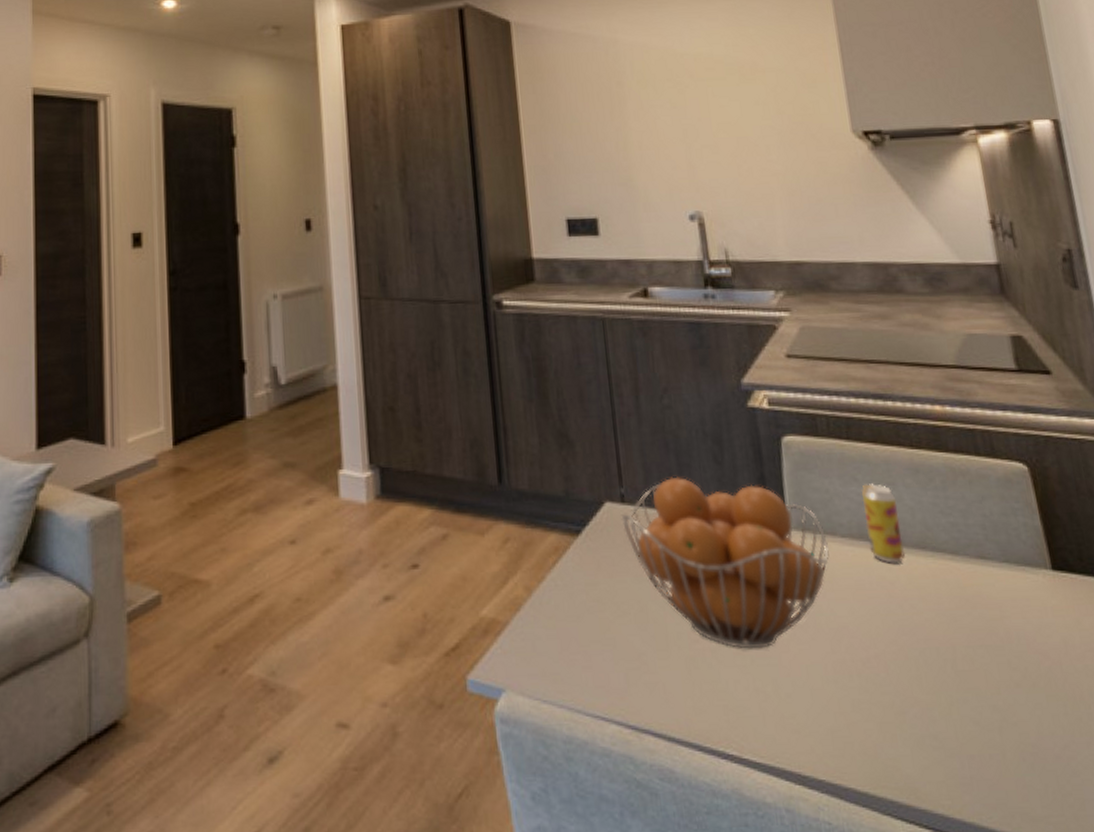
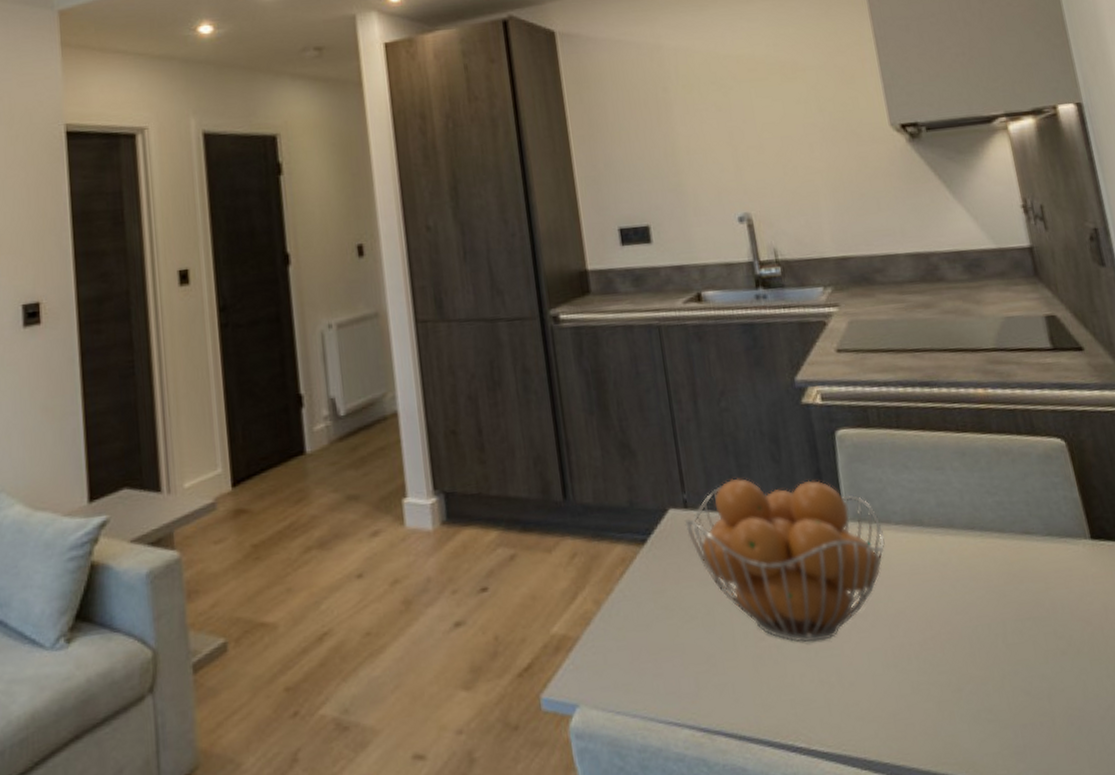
beverage can: present [861,484,905,563] -> none [912,470,955,546]

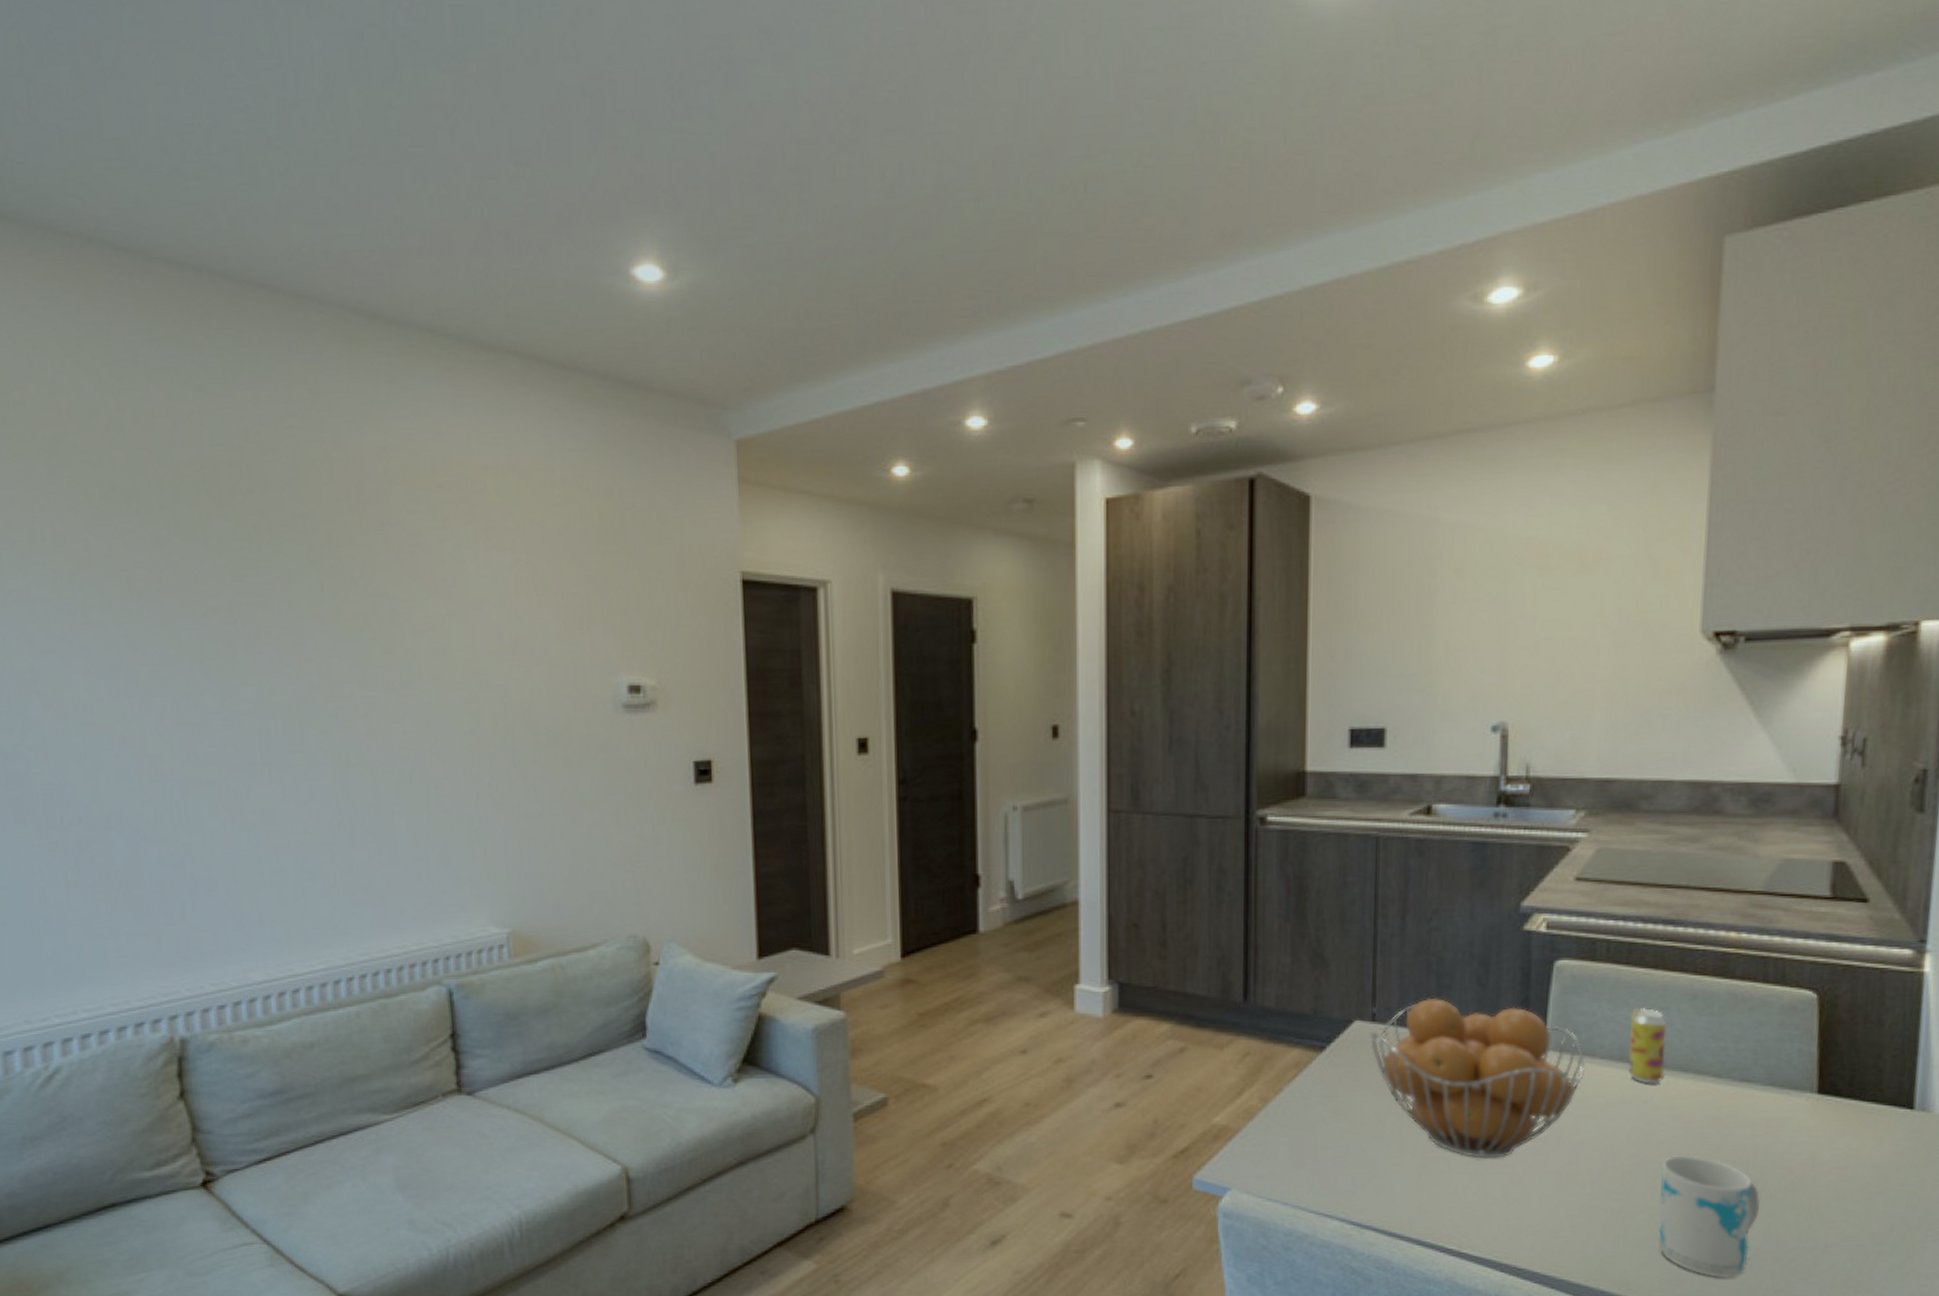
beverage can: none [912,470,955,546] -> present [1628,1008,1667,1084]
mug: none [974,616,1076,747] -> present [1658,1155,1760,1279]

